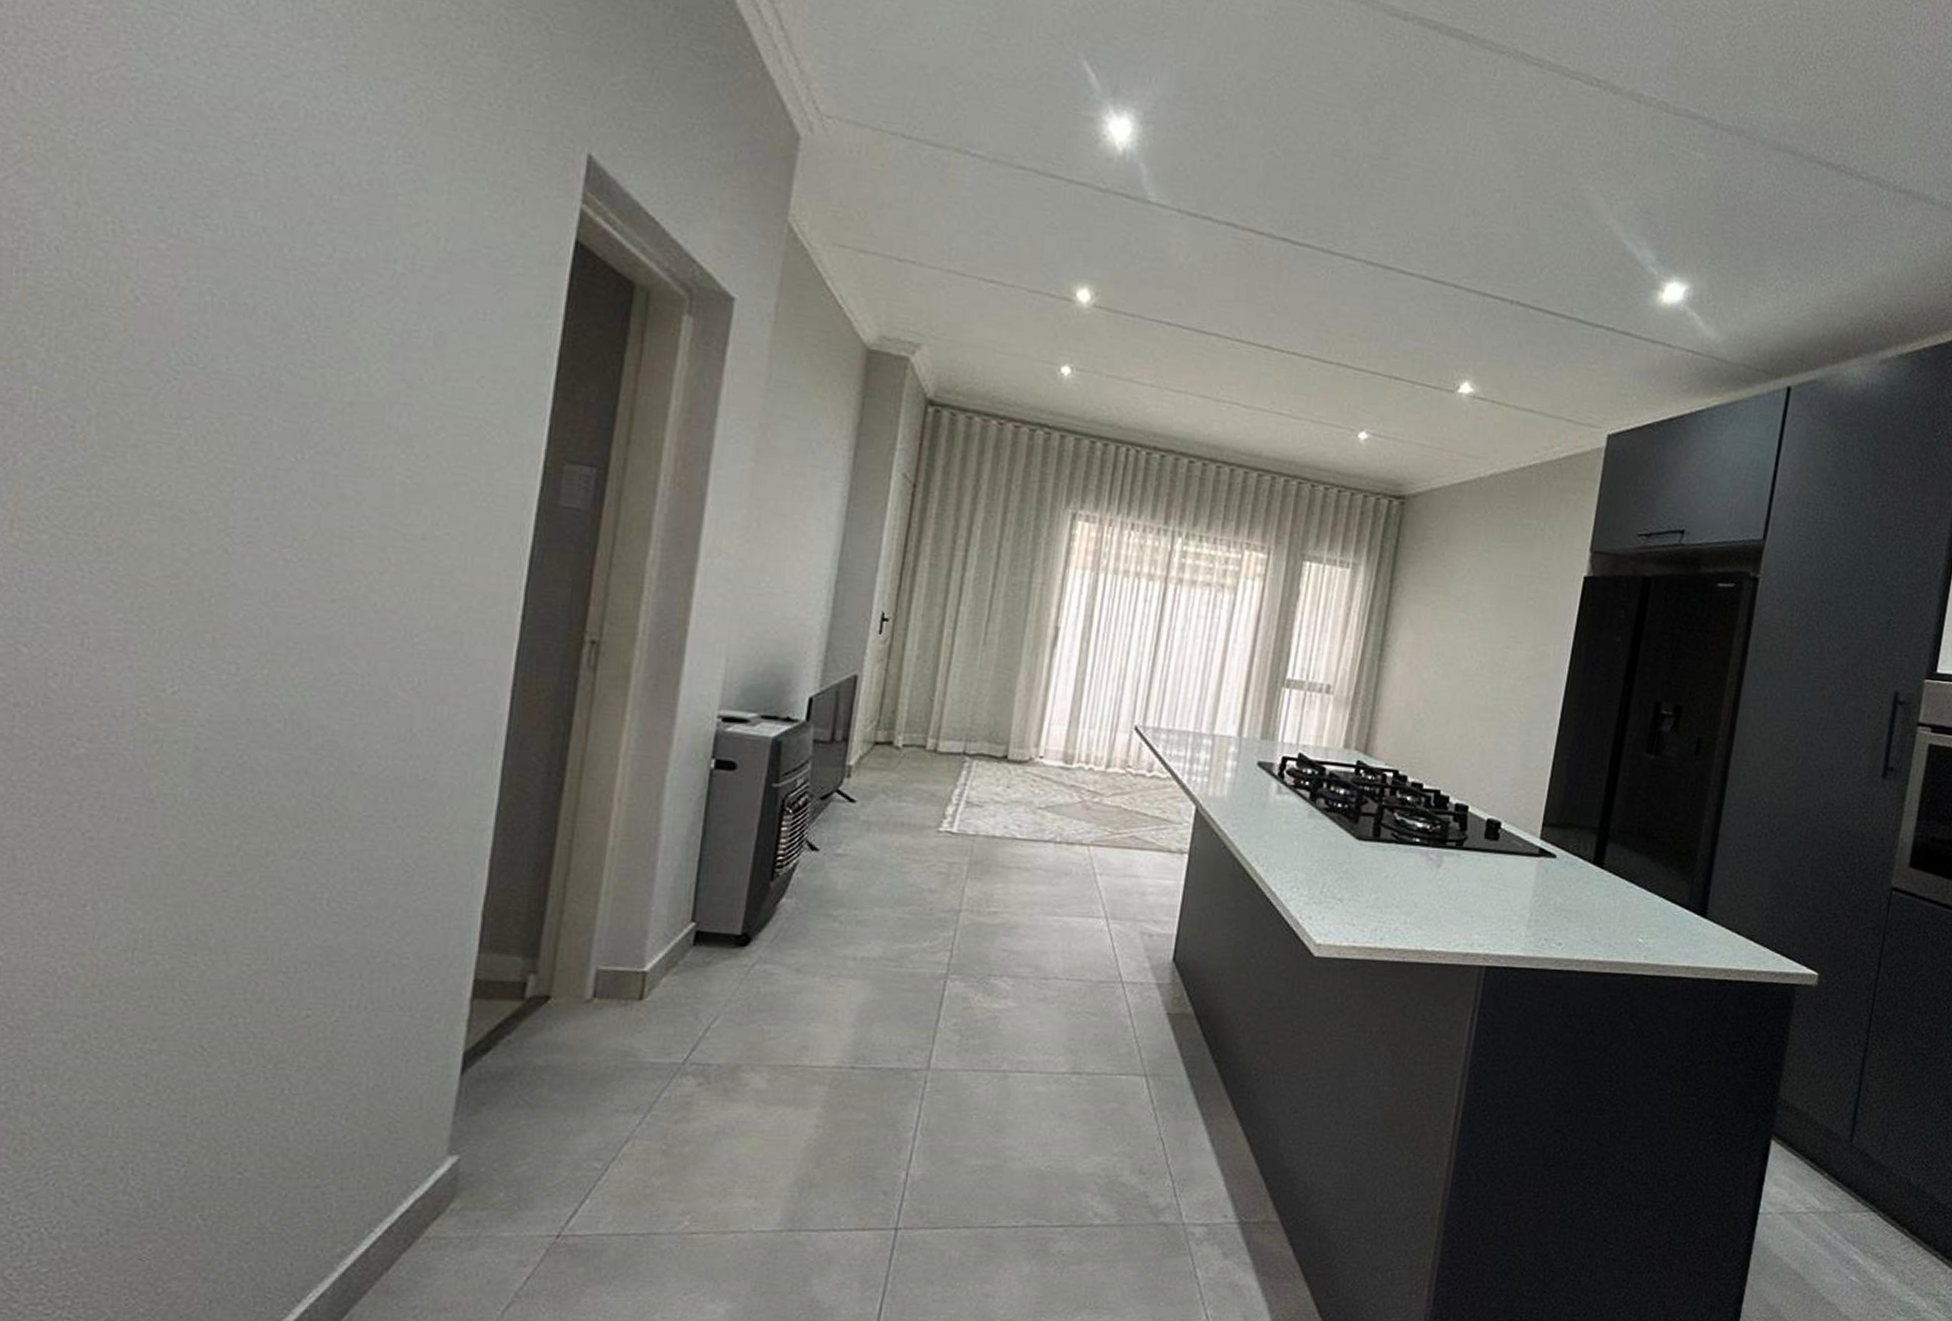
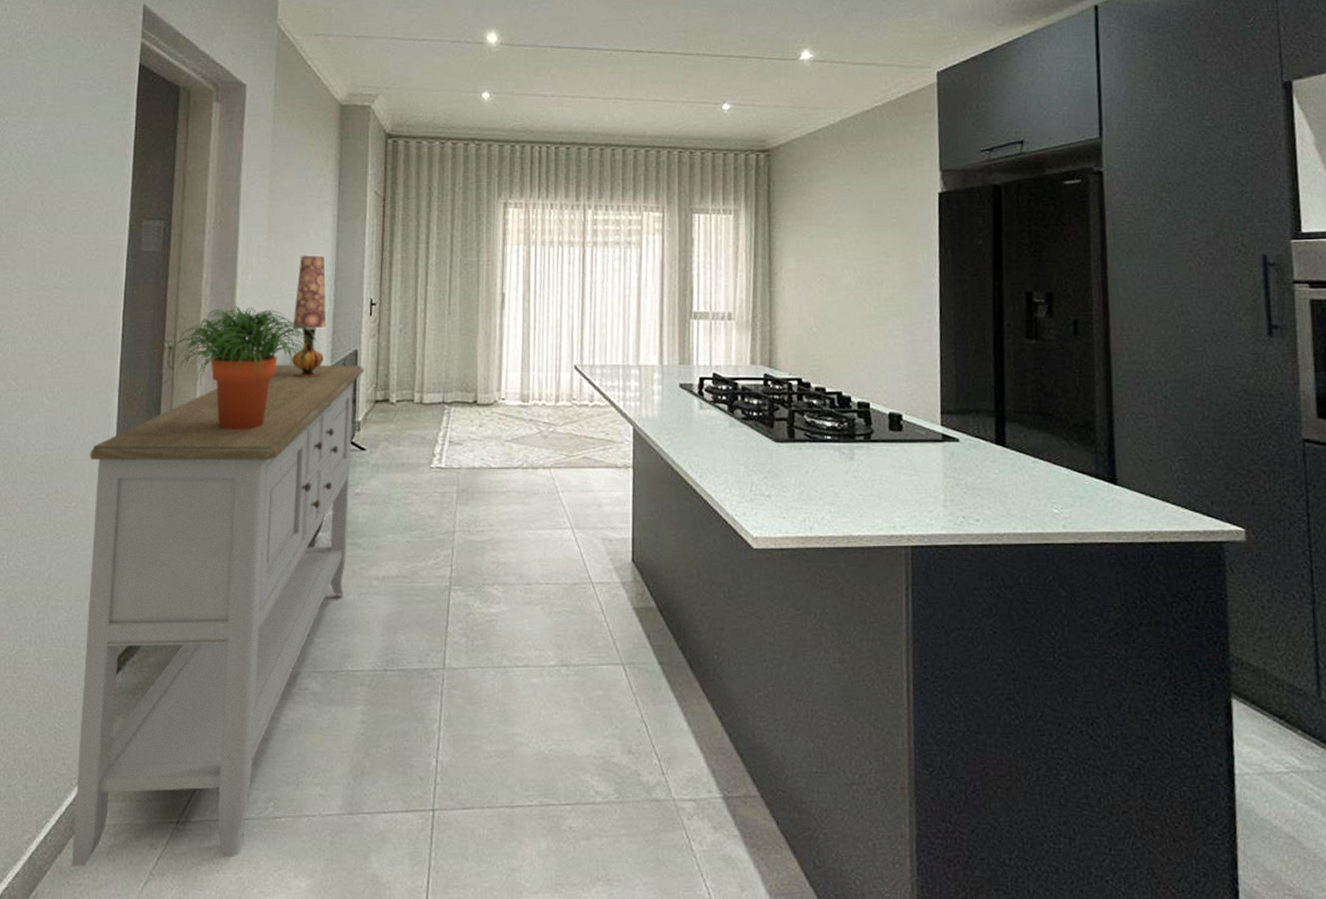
sideboard: none [403,681,864,1286] -> present [71,364,364,867]
potted plant: none [591,597,803,761] -> present [169,305,317,430]
table lamp: none [765,543,825,704] -> present [291,255,327,378]

